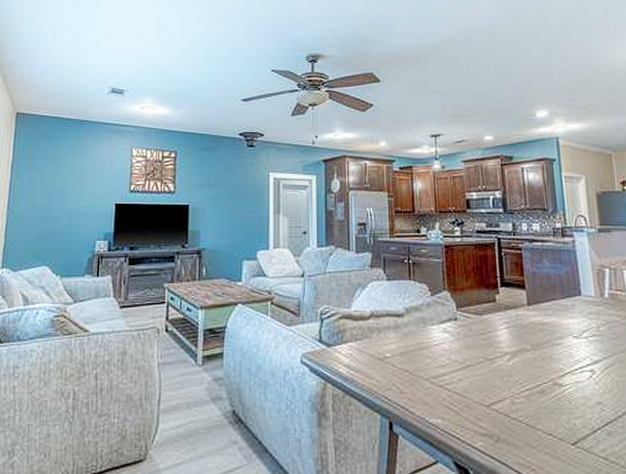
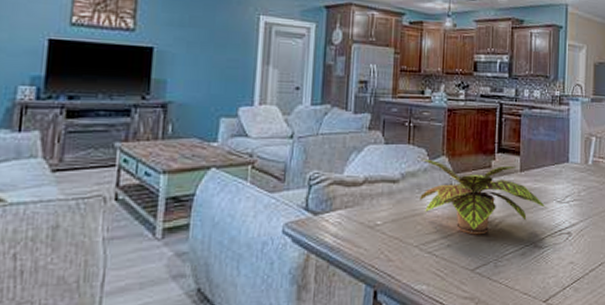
plant: none [425,295,563,370] -> present [420,160,547,235]

